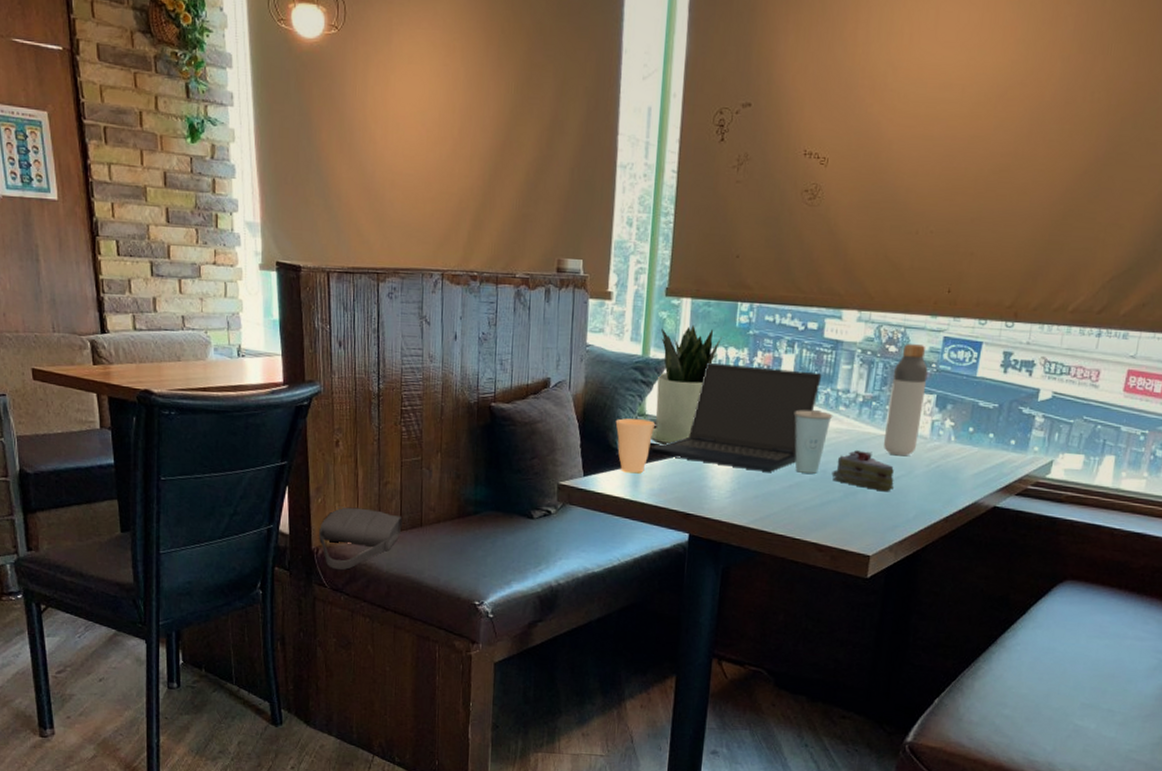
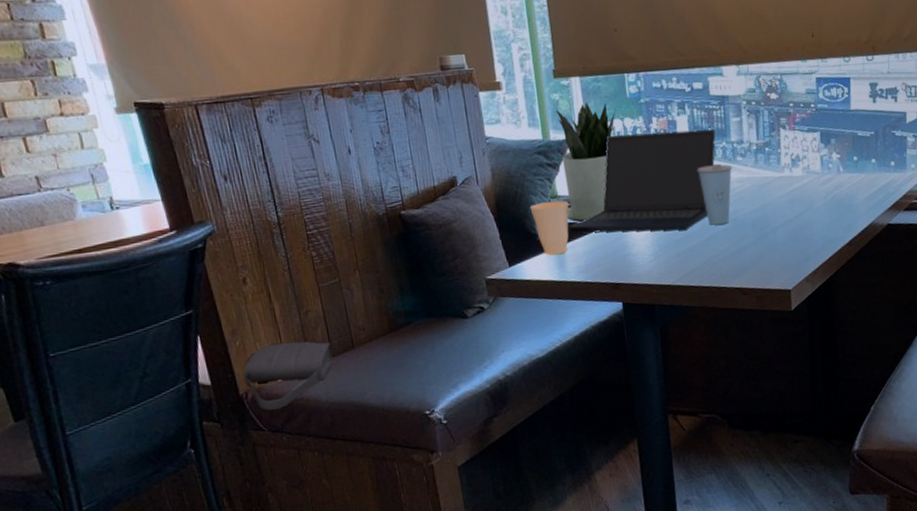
cake: present [831,450,894,492] -> none [742,194,799,229]
bottle: present [883,344,928,457] -> none [778,88,812,194]

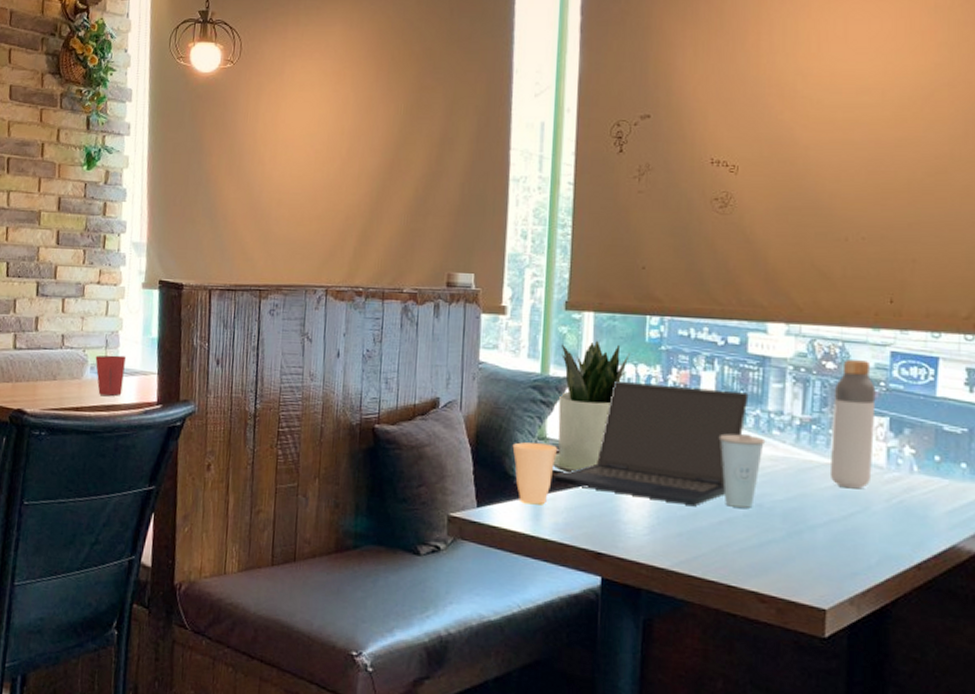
cup: none [83,188,127,232] -> present [95,355,126,396]
shoulder bag: present [244,341,334,411] -> none [183,536,275,610]
bottle: none [778,88,812,194] -> present [829,360,876,489]

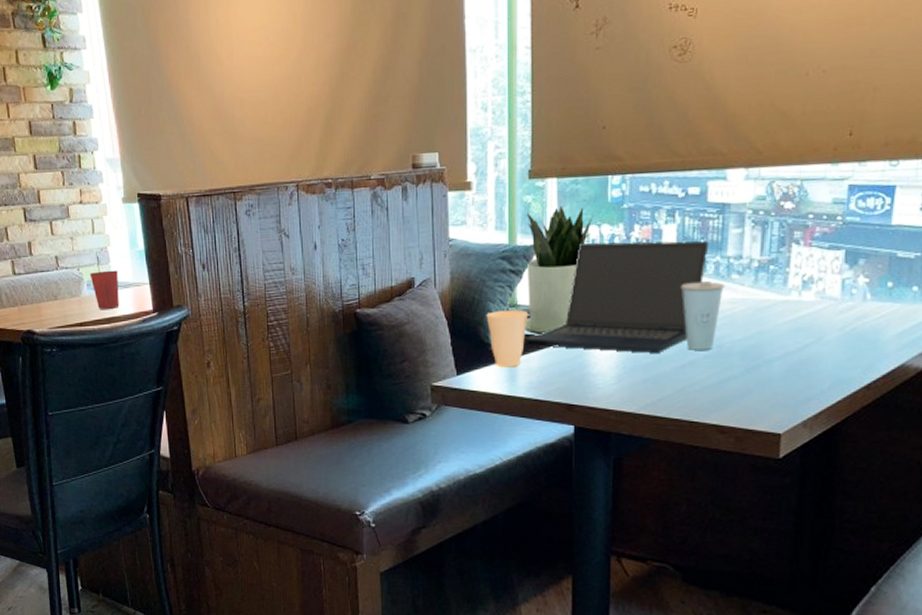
bottle: present [829,360,876,489] -> none [786,197,833,322]

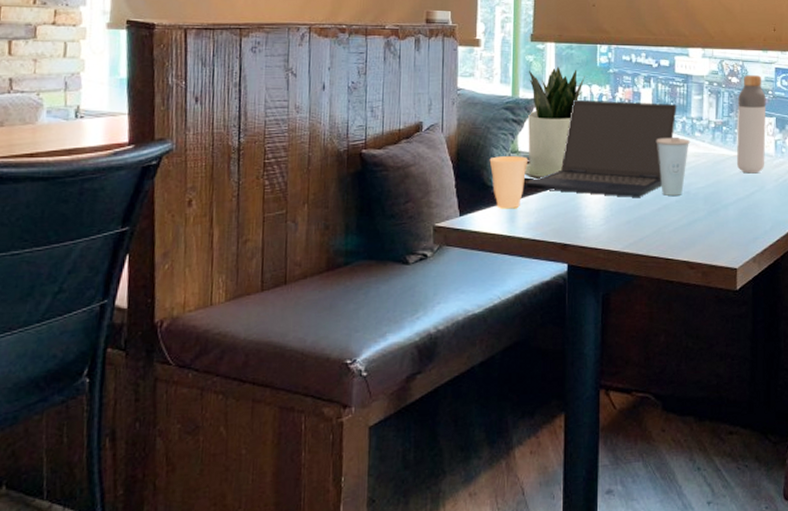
cup: present [89,270,119,309] -> none [52,97,90,139]
bottle: none [786,197,833,322] -> present [736,75,766,174]

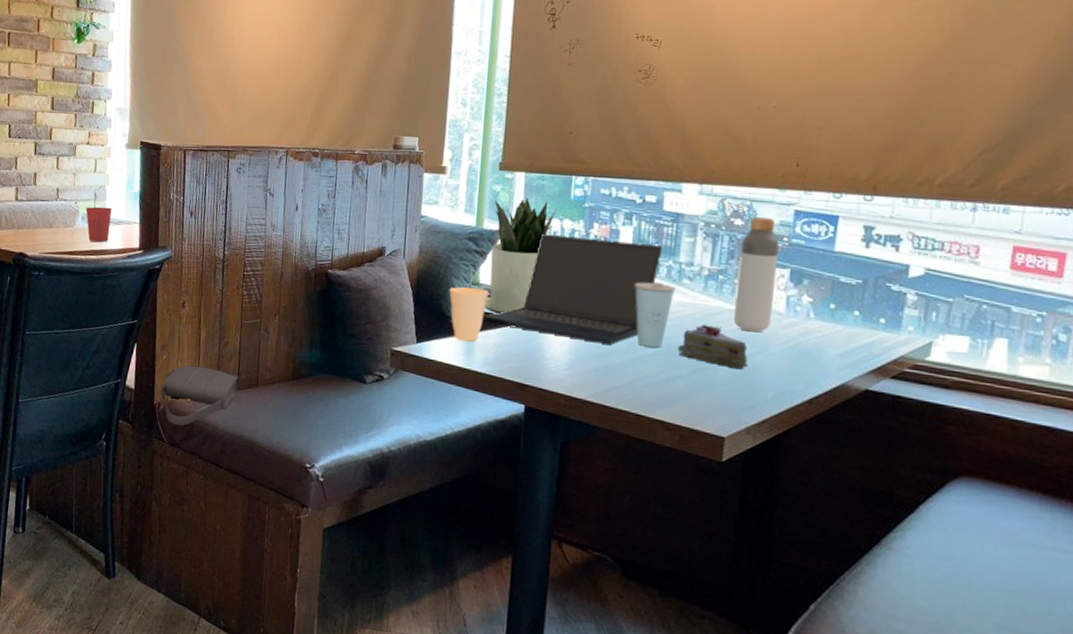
cup: none [52,97,90,139] -> present [85,206,112,242]
shoulder bag: none [164,270,264,344] -> present [161,364,240,426]
cake: none [695,171,750,207] -> present [677,325,748,370]

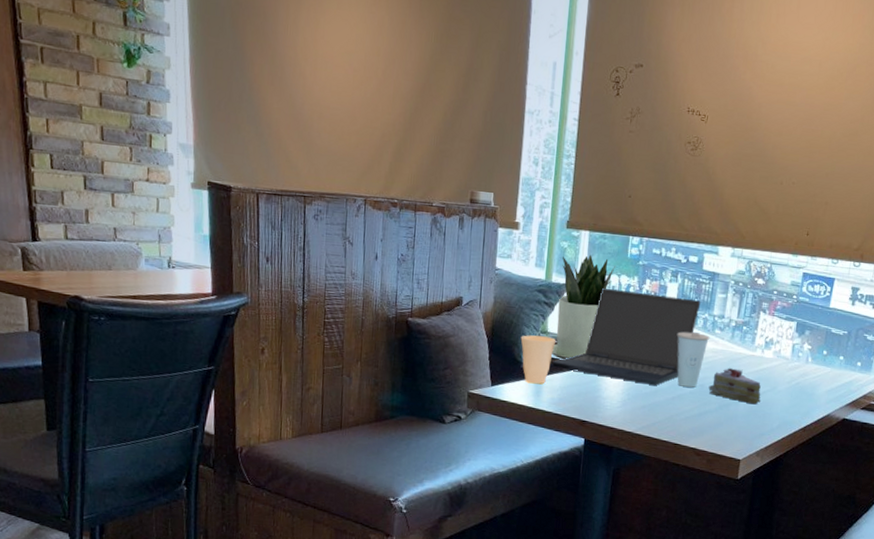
cup: present [85,206,112,242] -> none [149,249,179,287]
shoulder bag: present [161,364,240,426] -> none [243,409,324,469]
bottle: present [733,217,779,333] -> none [752,278,790,374]

